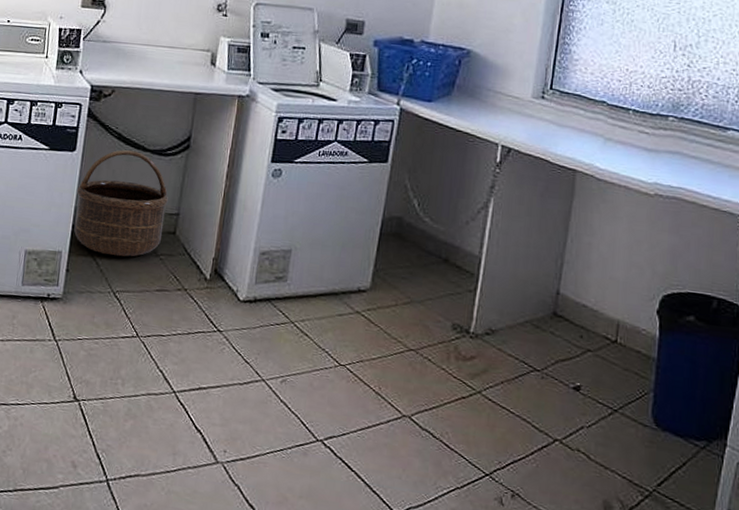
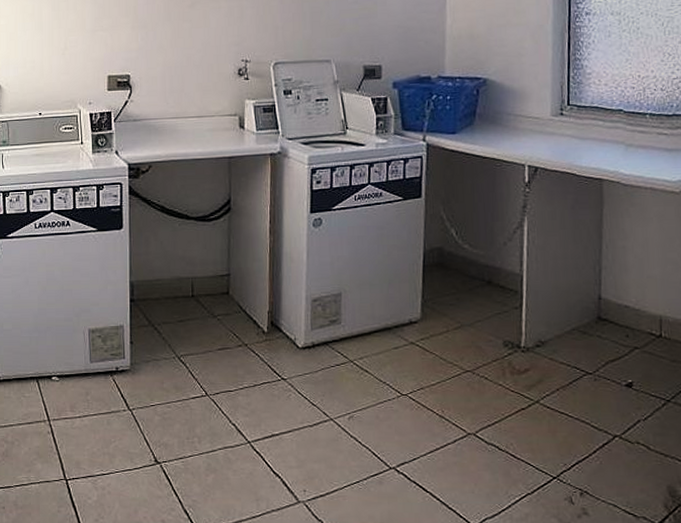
basket: present [74,150,169,257] -> none [128,221,218,323]

